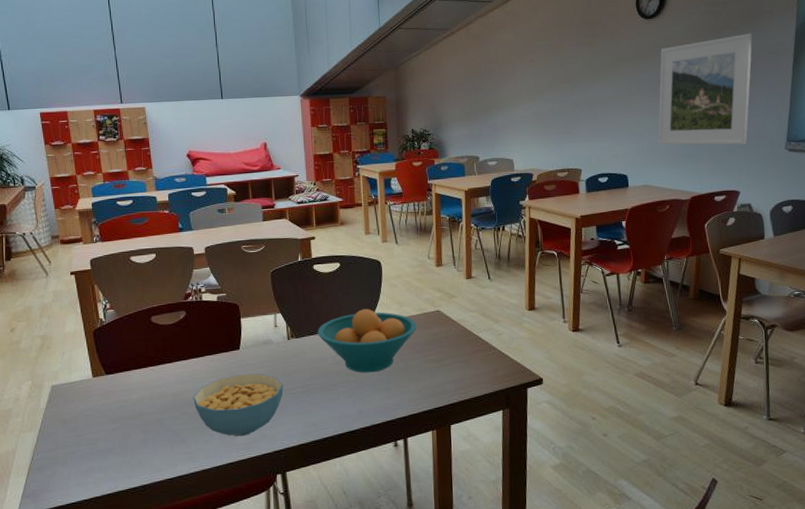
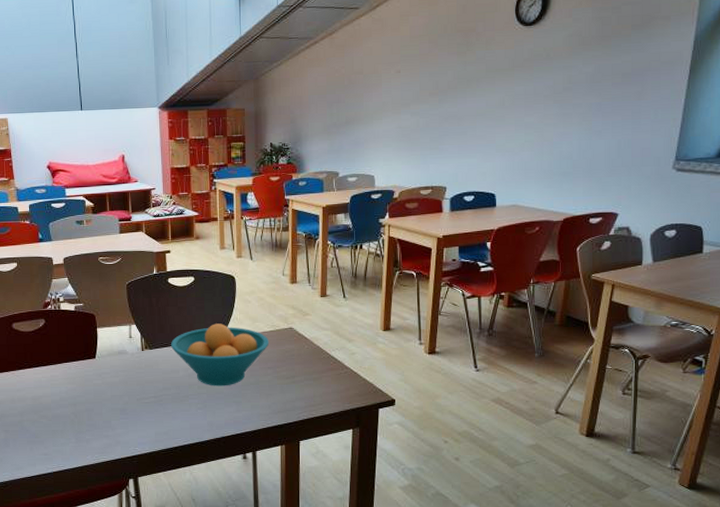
cereal bowl: present [193,373,283,437] -> none [51,382,137,441]
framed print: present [658,33,753,145] -> none [530,41,645,164]

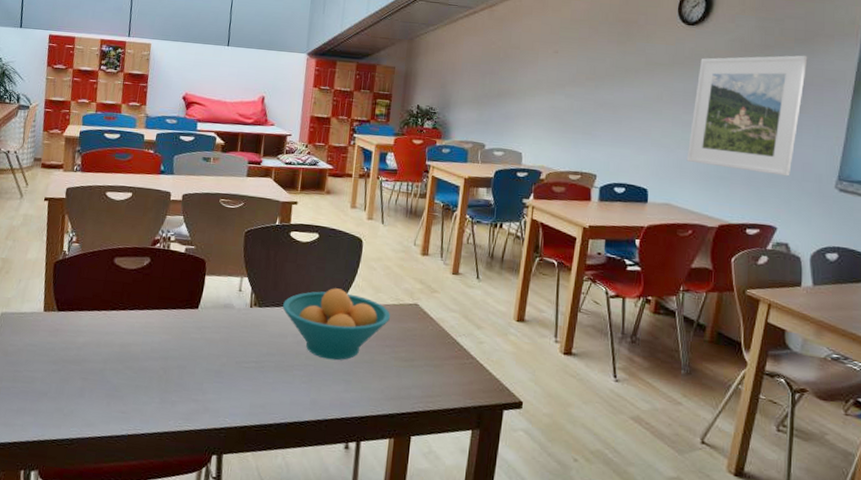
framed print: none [530,41,645,164] -> present [686,55,808,177]

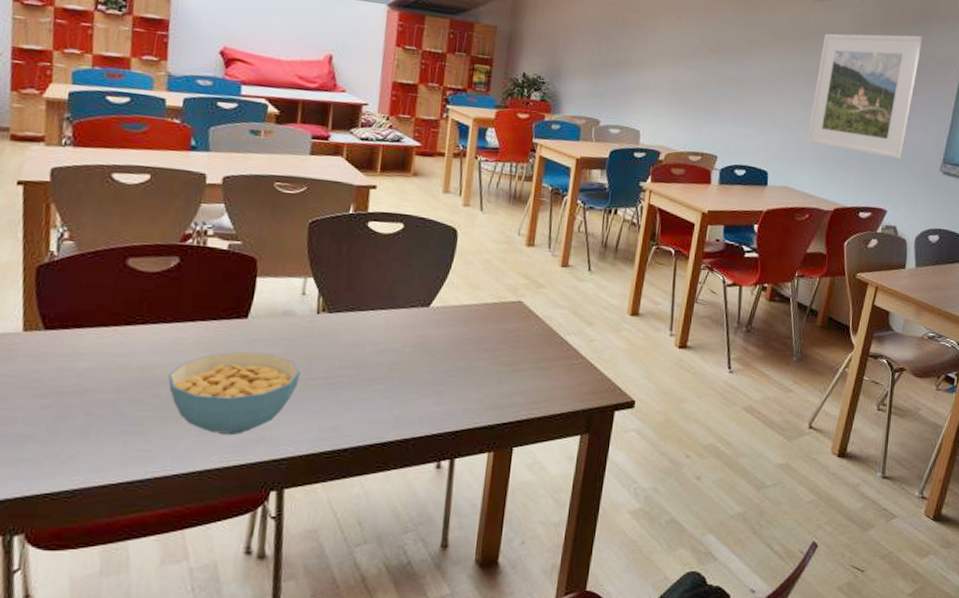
cereal bowl: none [140,335,237,405] -> present [168,351,300,436]
fruit bowl: present [282,288,391,361] -> none [358,287,491,370]

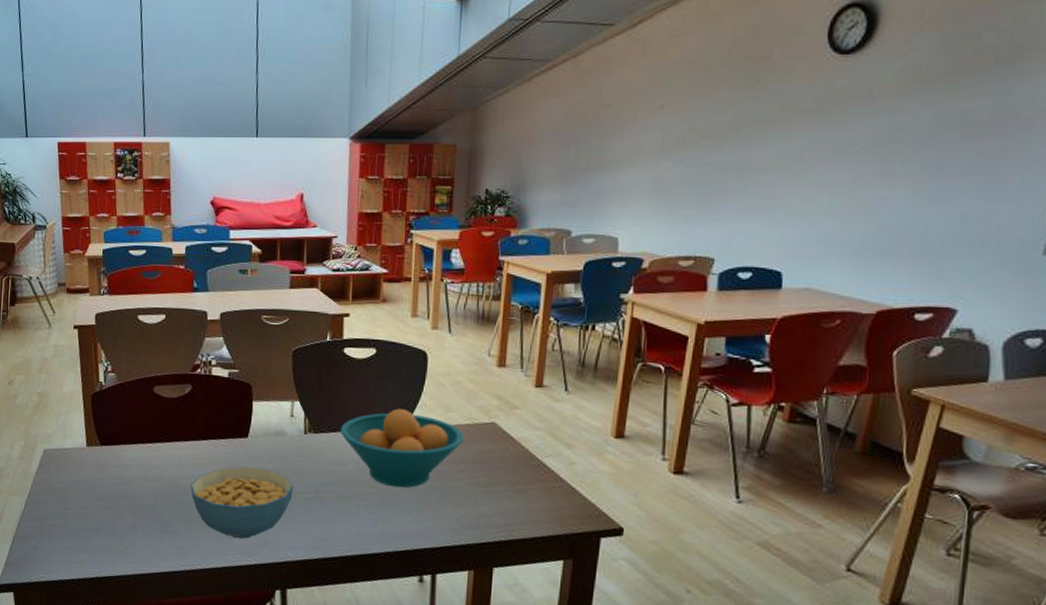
fruit bowl: none [358,287,491,370] -> present [339,409,465,488]
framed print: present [806,33,923,159] -> none [835,79,1013,244]

